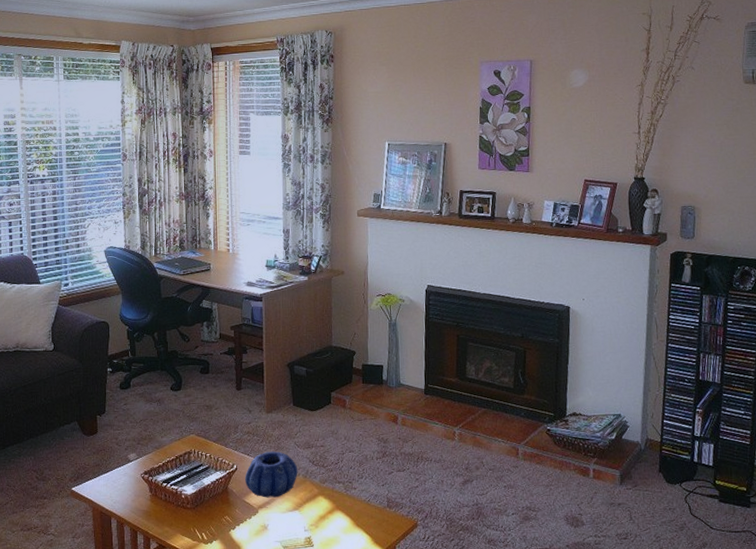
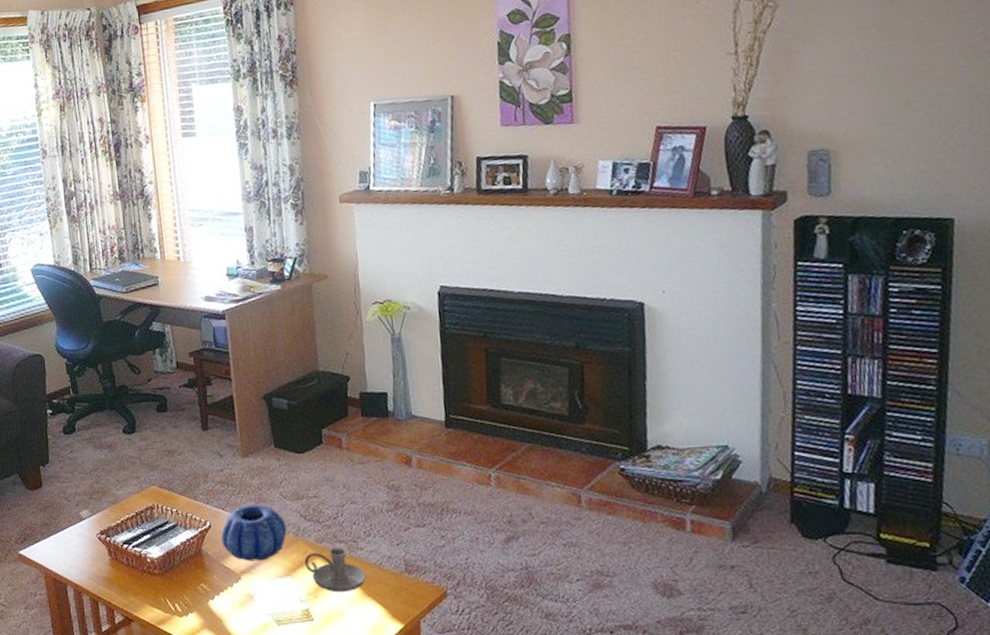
candle holder: none [310,487,357,524] -> present [304,547,366,593]

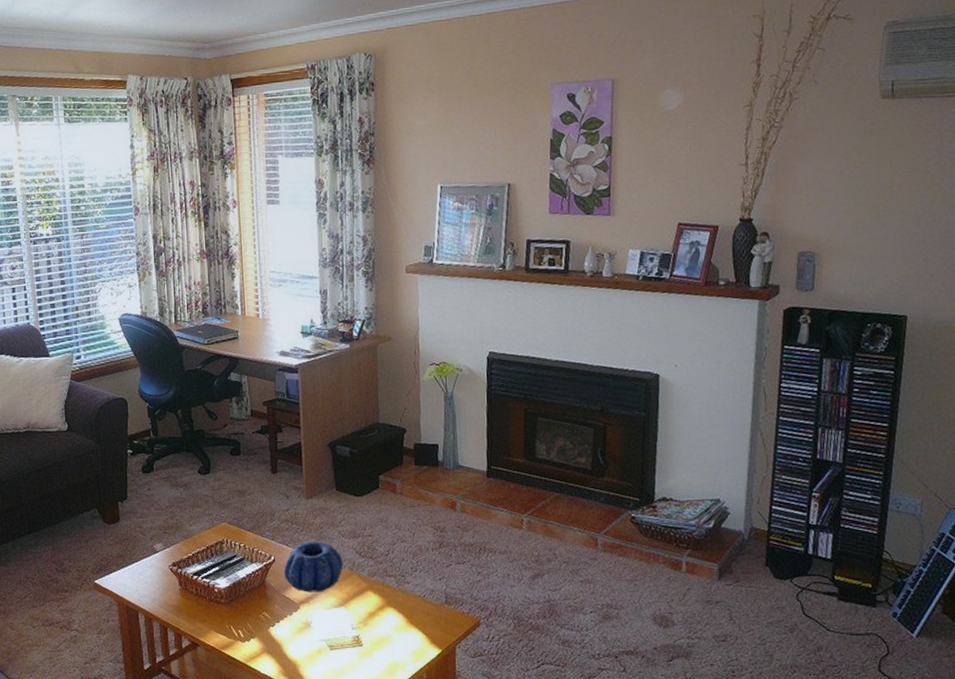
candle holder: present [304,547,366,593] -> none [357,581,411,621]

